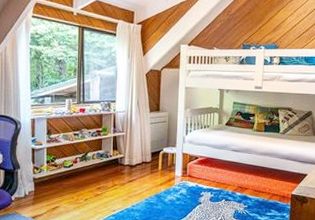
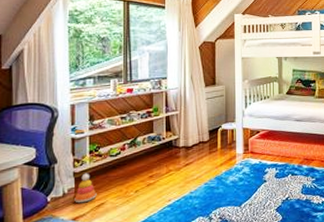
stacking toy: none [34,179,53,205] -> present [74,173,97,204]

